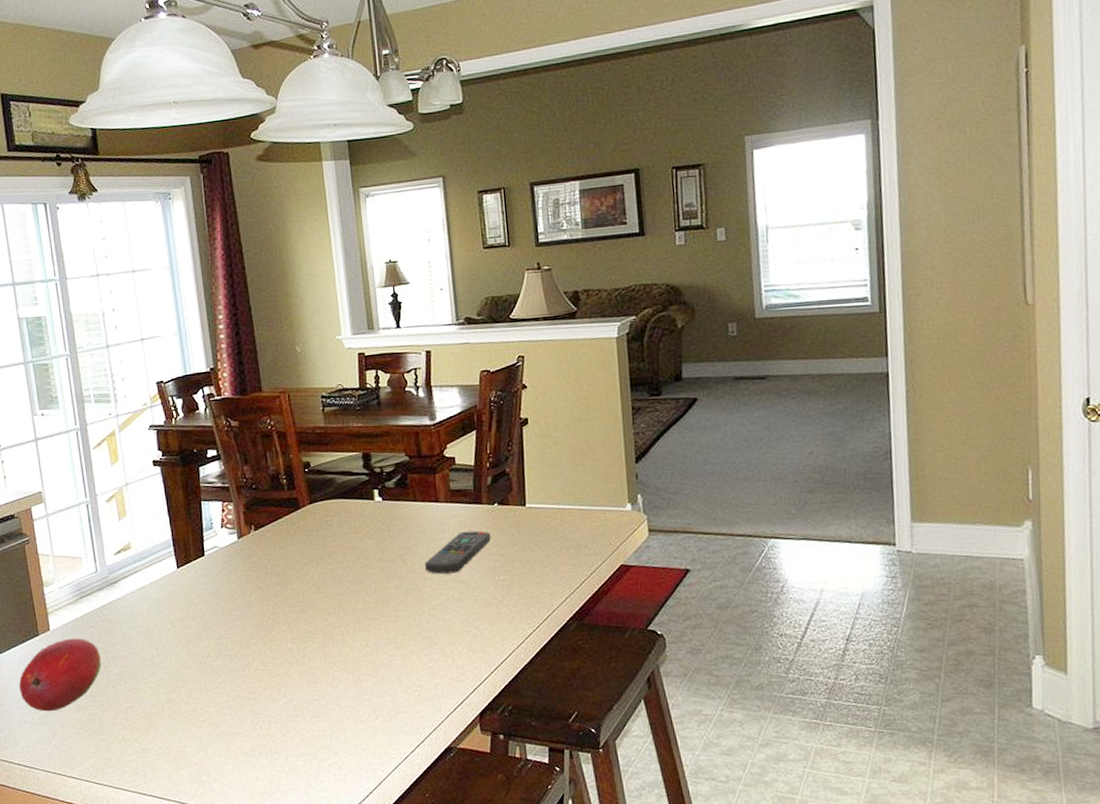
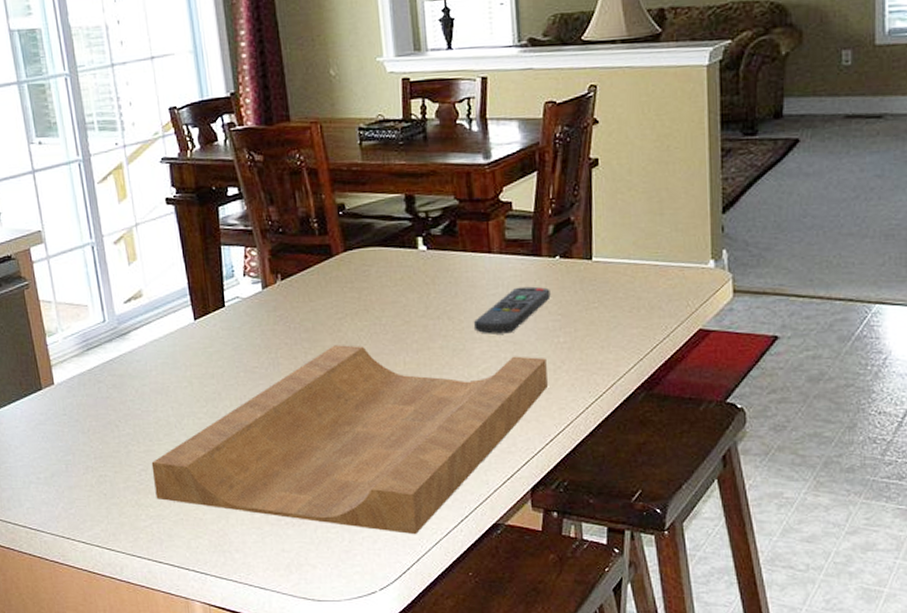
fruit: present [18,638,101,712] -> none [21,393,112,472]
cutting board: none [137,587,491,761] -> present [151,345,548,535]

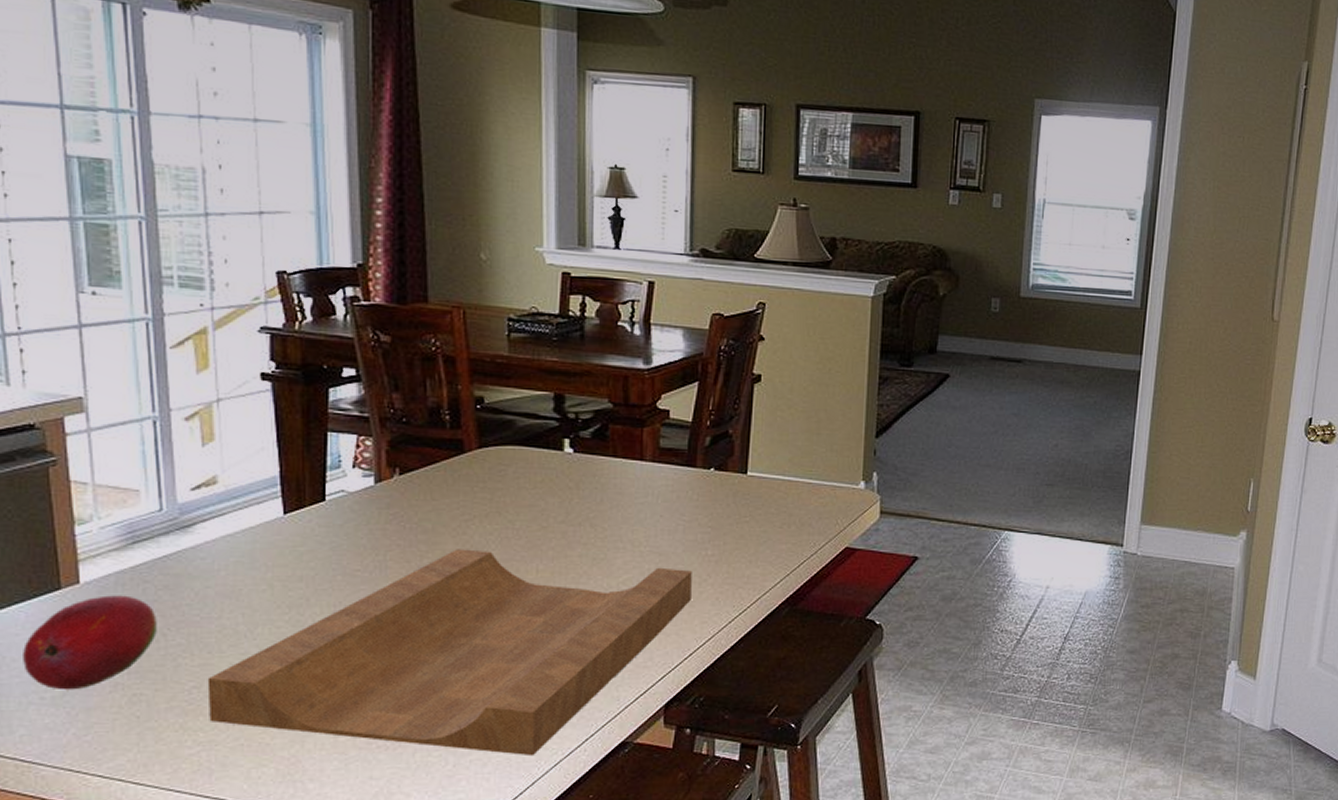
fruit: none [21,393,112,472] -> present [21,595,157,691]
remote control: present [473,286,551,334] -> none [617,497,702,544]

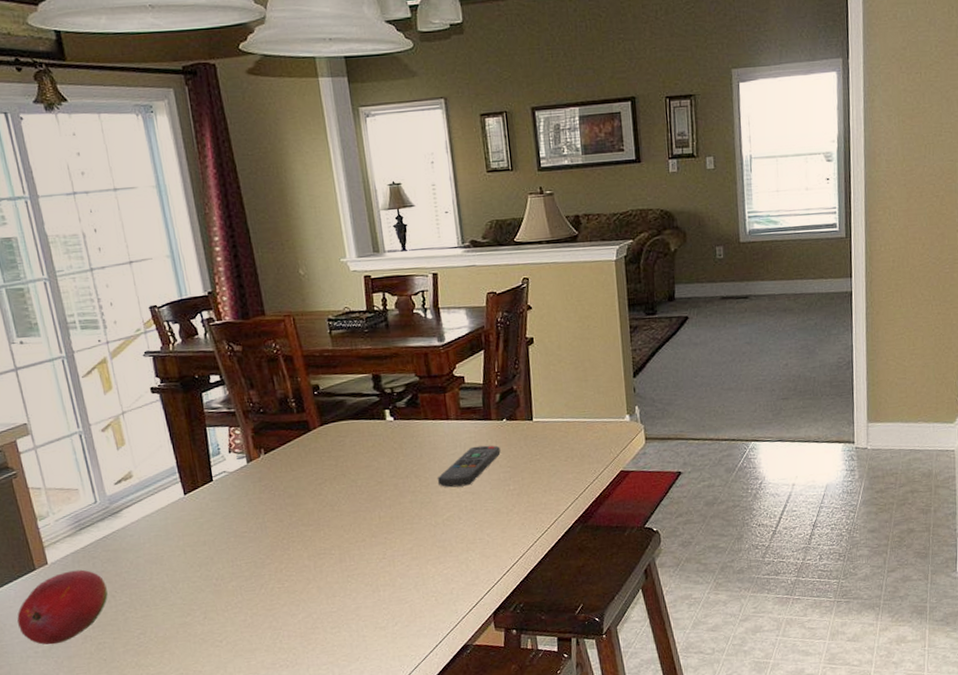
cutting board: present [207,549,692,757] -> none [149,503,502,663]
remote control: none [617,497,702,544] -> present [437,445,501,488]

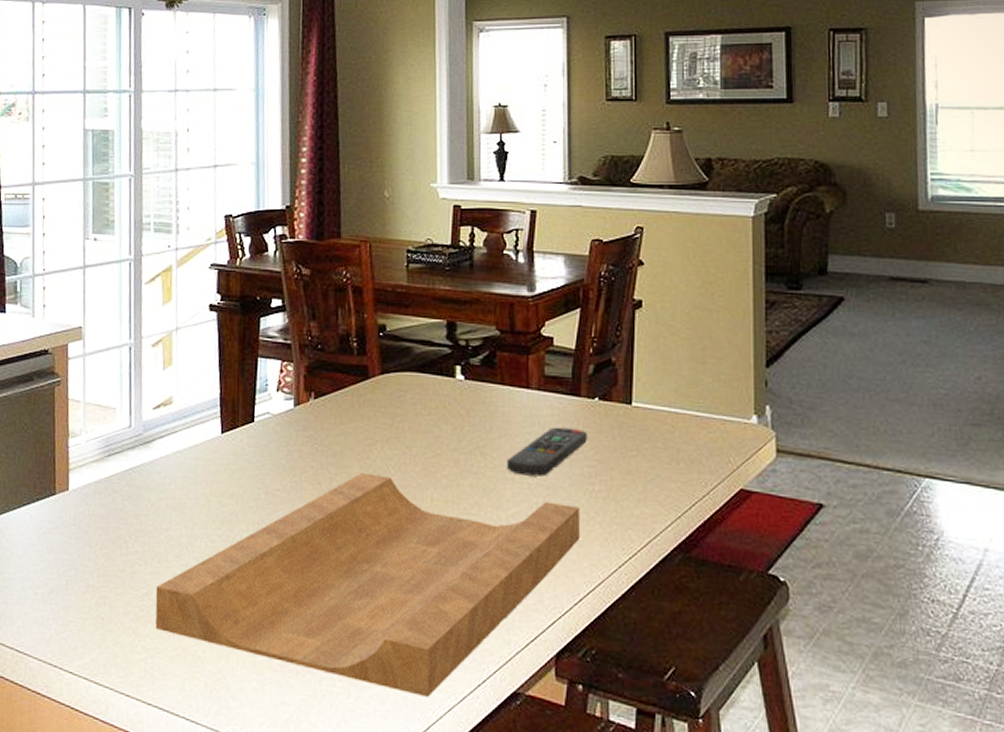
fruit: present [16,569,108,645] -> none [24,502,122,589]
cutting board: none [149,503,502,663] -> present [155,473,579,698]

